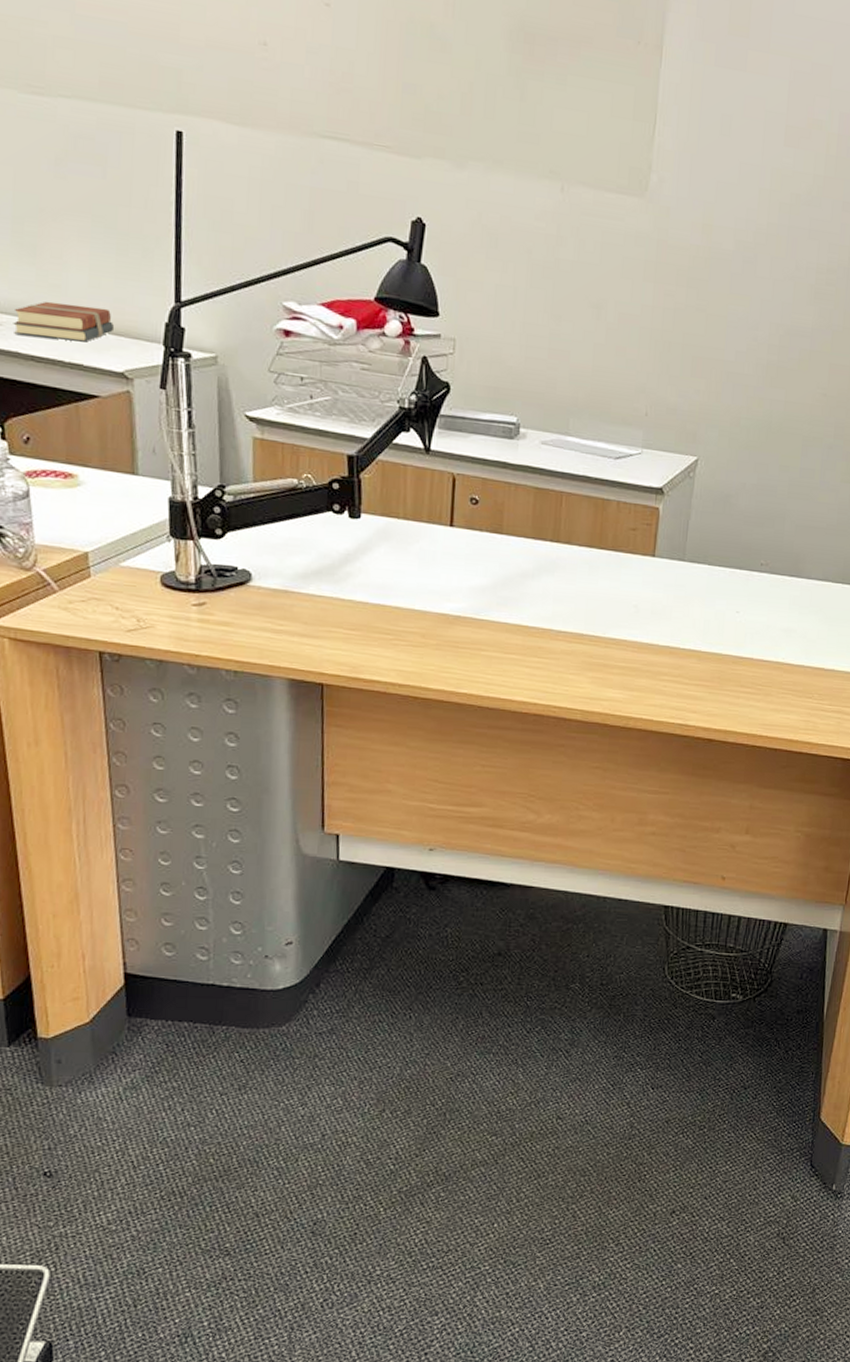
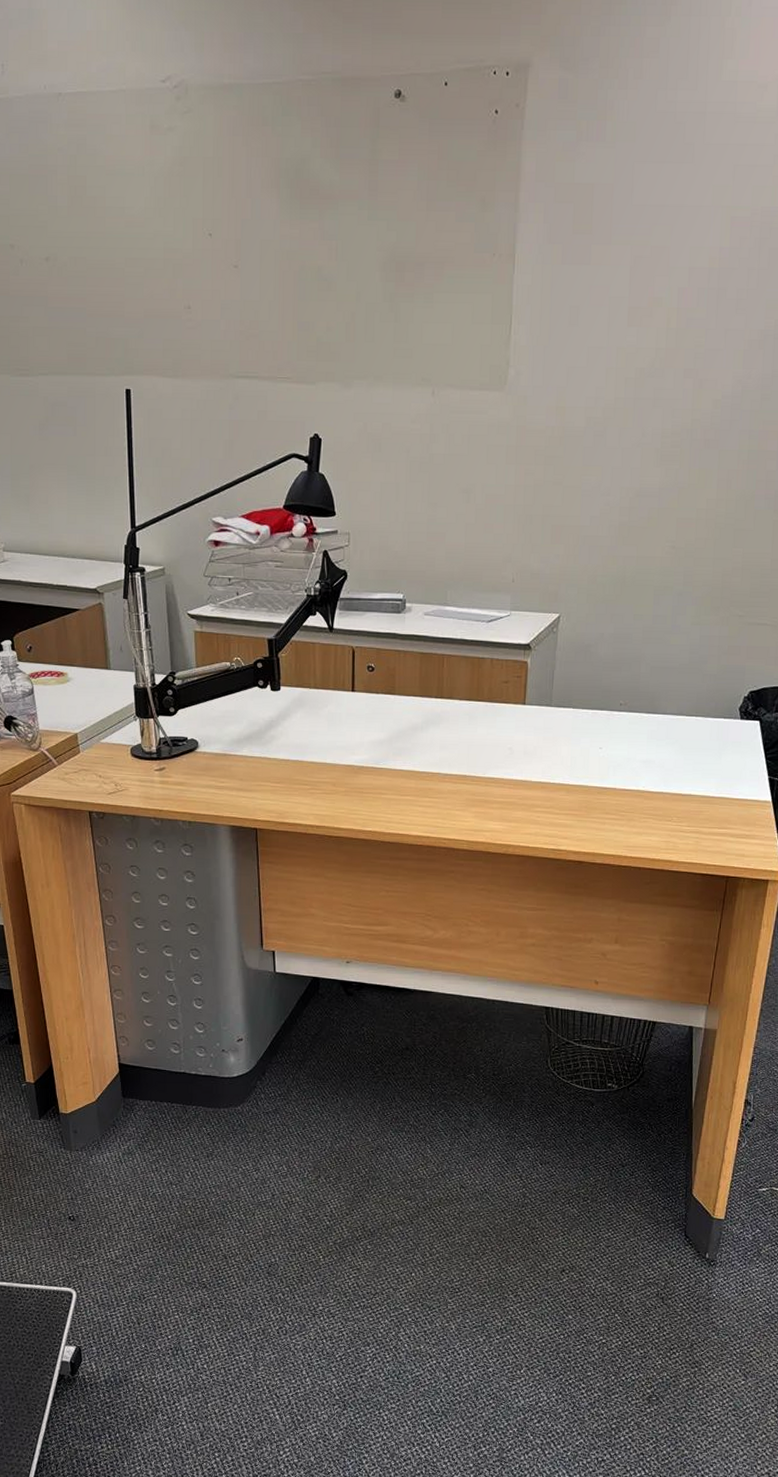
books: present [13,301,115,342] -> none [16,538,88,568]

